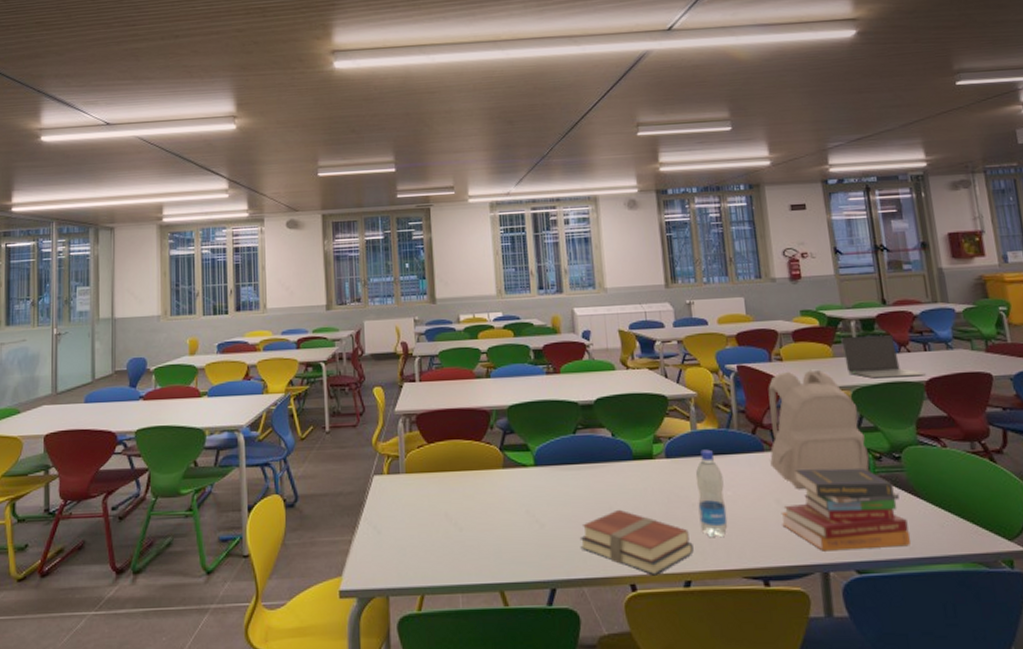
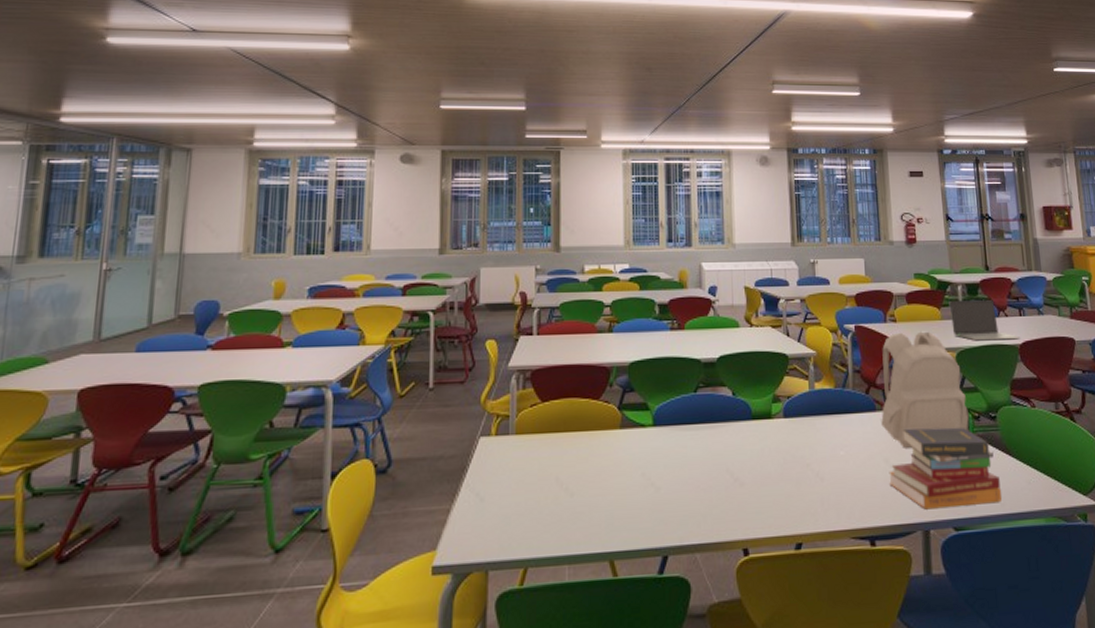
books: present [579,509,694,576] -> none [695,470,806,539]
bottle: present [695,449,728,538] -> none [811,409,839,498]

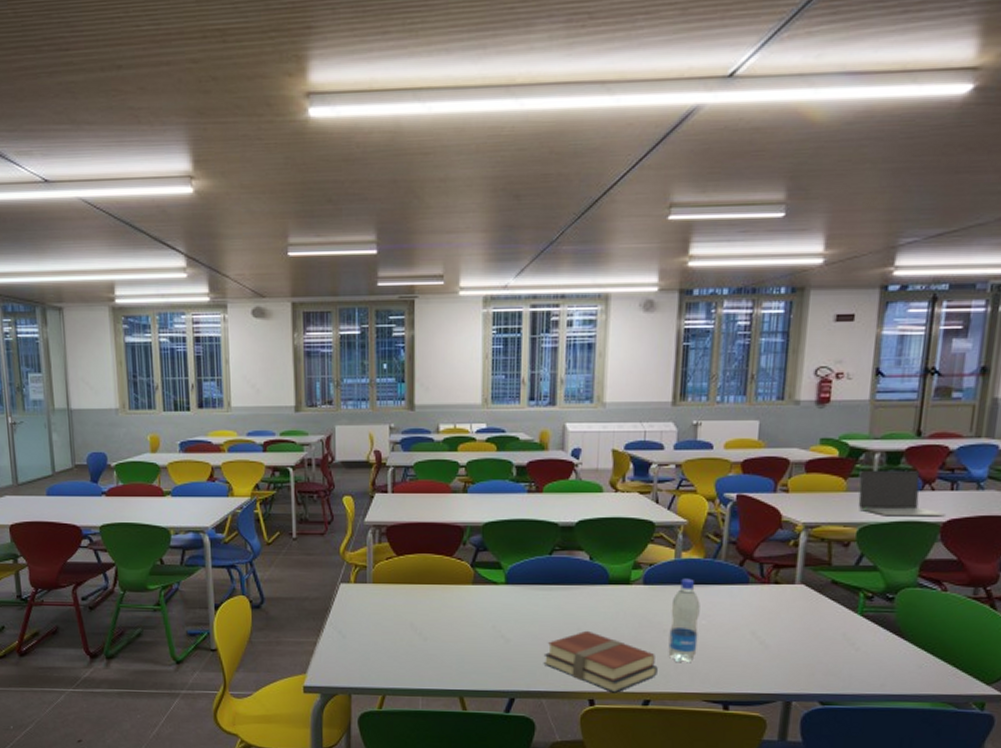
books: none [695,470,806,539] -> present [543,630,658,693]
bottle: none [811,409,839,498] -> present [668,578,700,663]
backpack: present [881,331,969,448] -> none [753,503,861,623]
books: present [888,427,1003,510] -> none [753,603,885,683]

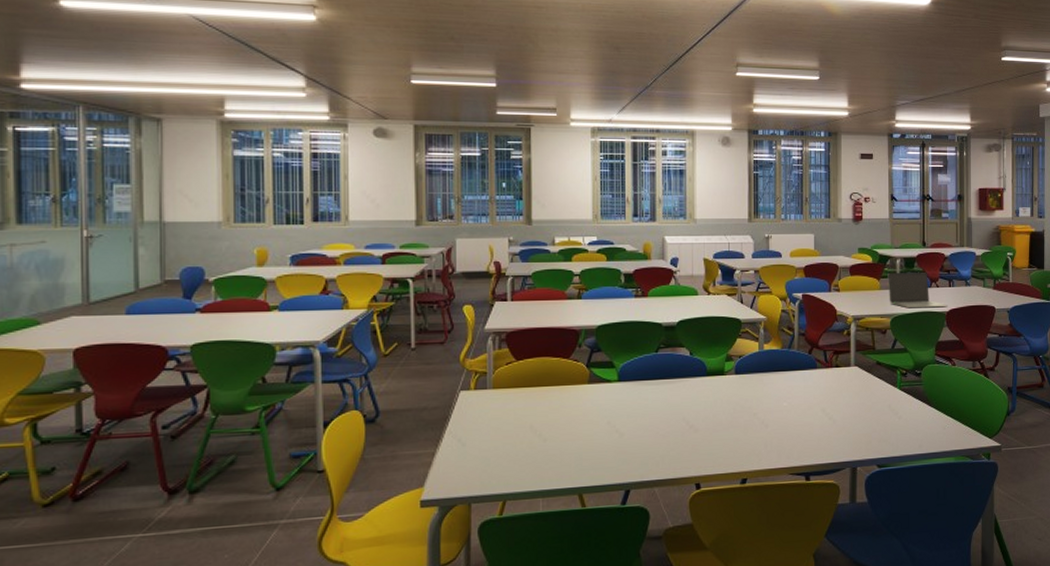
books: present [543,630,658,693] -> none [654,419,751,475]
bottle: present [668,578,700,663] -> none [759,367,781,442]

